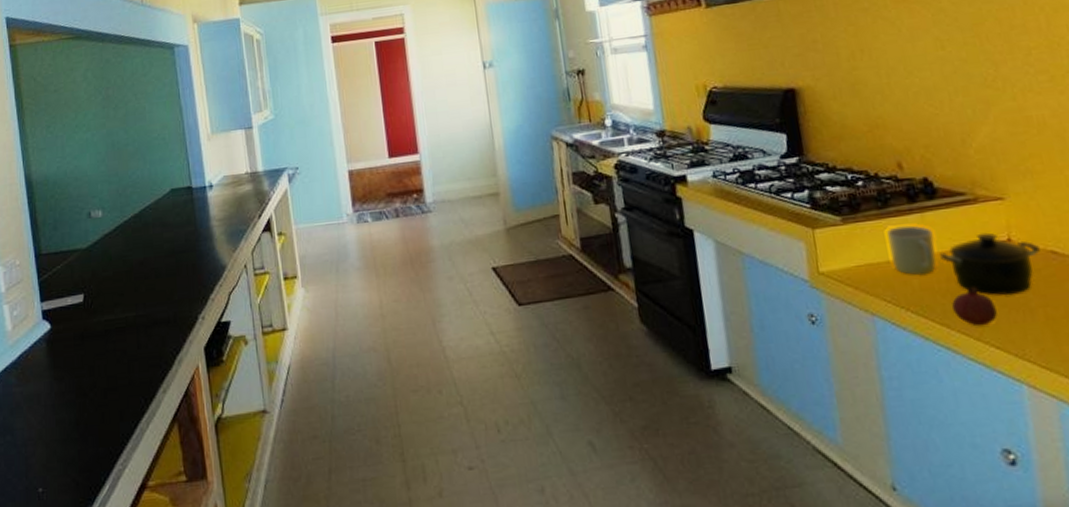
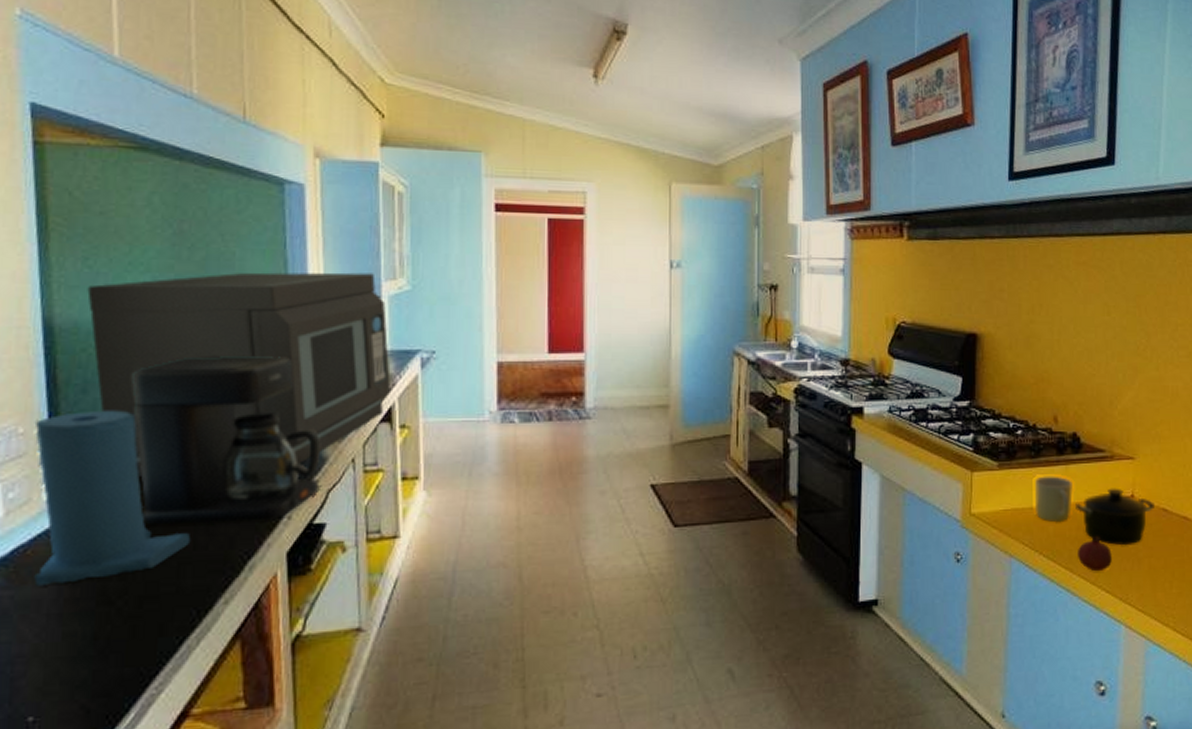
paper towel: none [27,241,136,384] -> present [34,410,191,586]
microwave: none [51,108,267,293] -> present [87,272,391,478]
coffee maker: none [84,185,222,331] -> present [131,355,320,526]

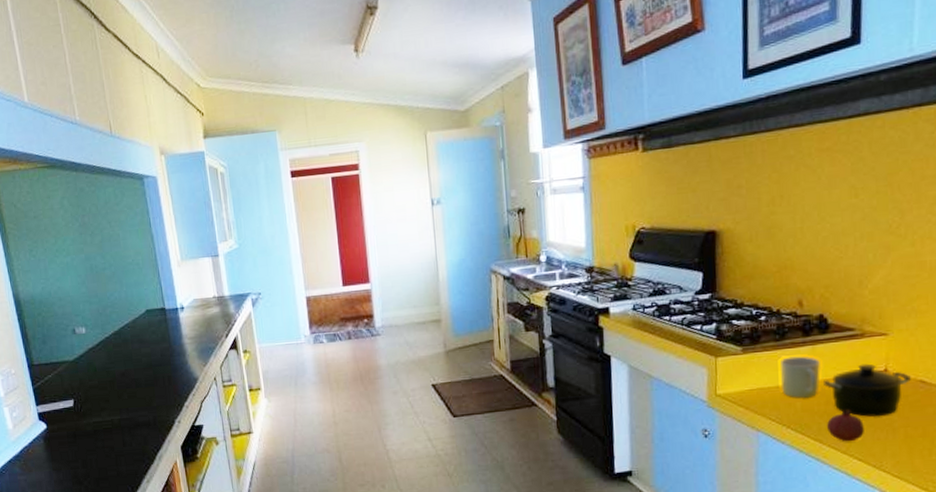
paper towel: present [34,410,191,586] -> none [20,354,121,473]
microwave: present [87,272,391,478] -> none [35,238,234,399]
coffee maker: present [131,355,320,526] -> none [69,307,195,431]

